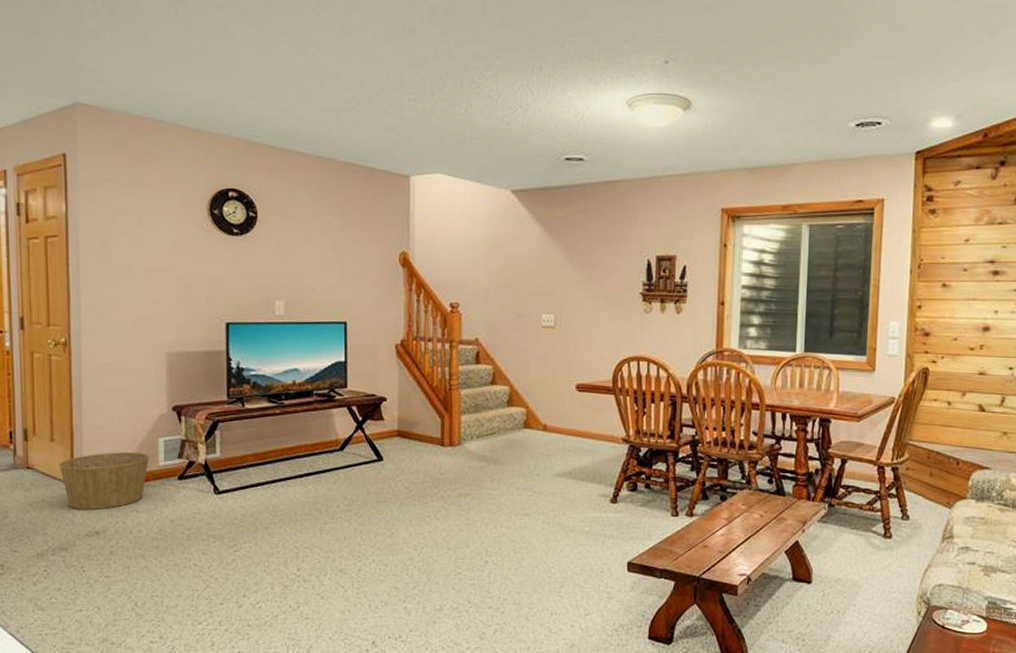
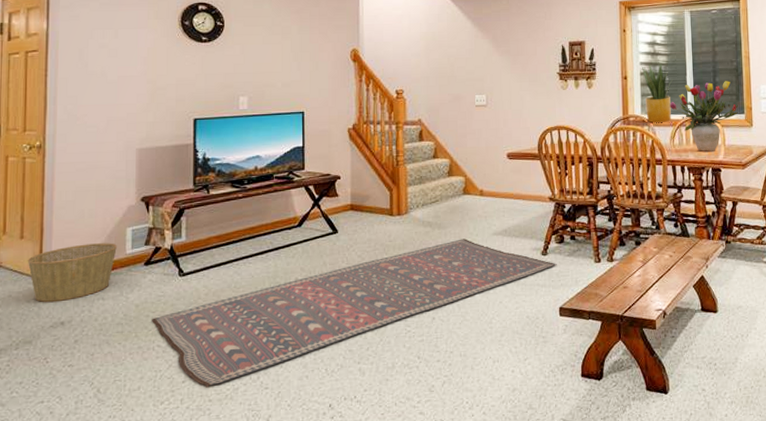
area rug: none [187,477,628,612] -> present [152,238,557,388]
planter: none [743,286,781,361] -> present [641,62,673,124]
flower arrangement: none [774,314,859,399] -> present [669,81,738,152]

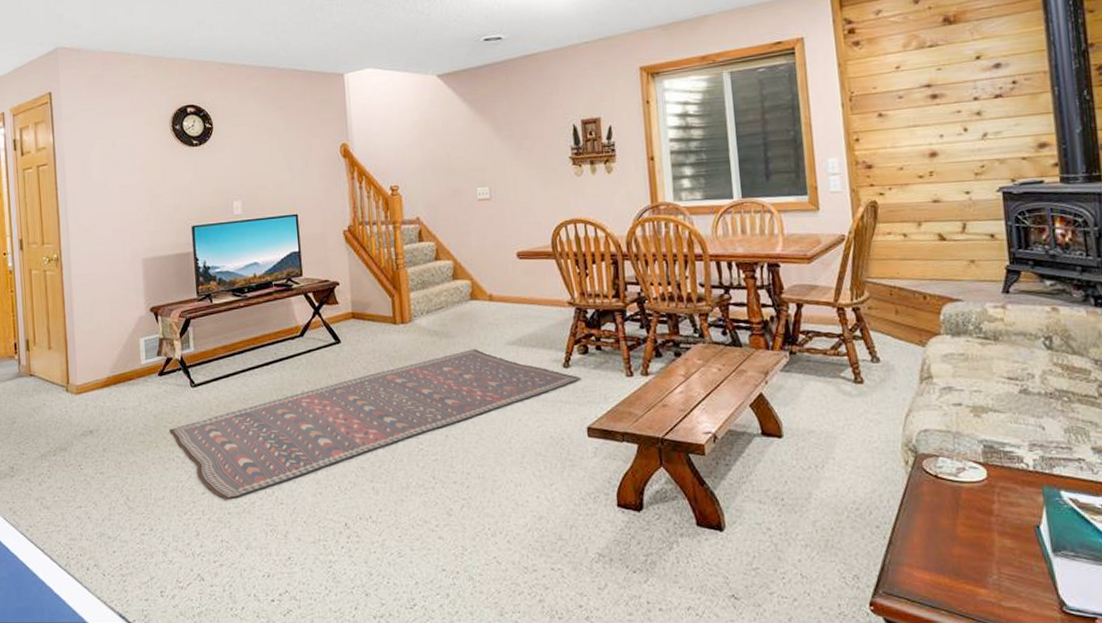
basket: present [27,243,117,303] -> none [56,353,133,412]
planter: present [641,62,673,124] -> none [671,137,712,212]
flower arrangement: present [669,81,738,152] -> none [709,155,799,244]

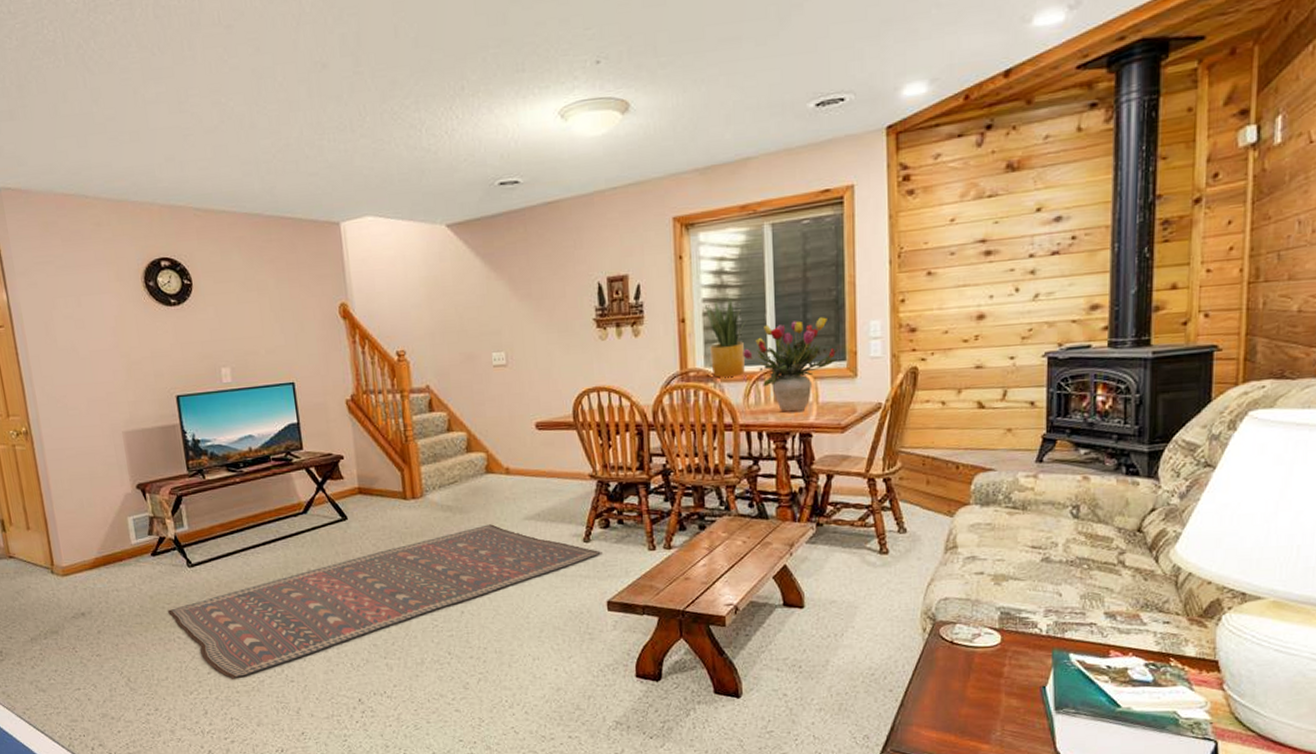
planter: none [671,137,712,212] -> present [704,297,747,379]
flower arrangement: none [709,155,799,244] -> present [742,317,837,413]

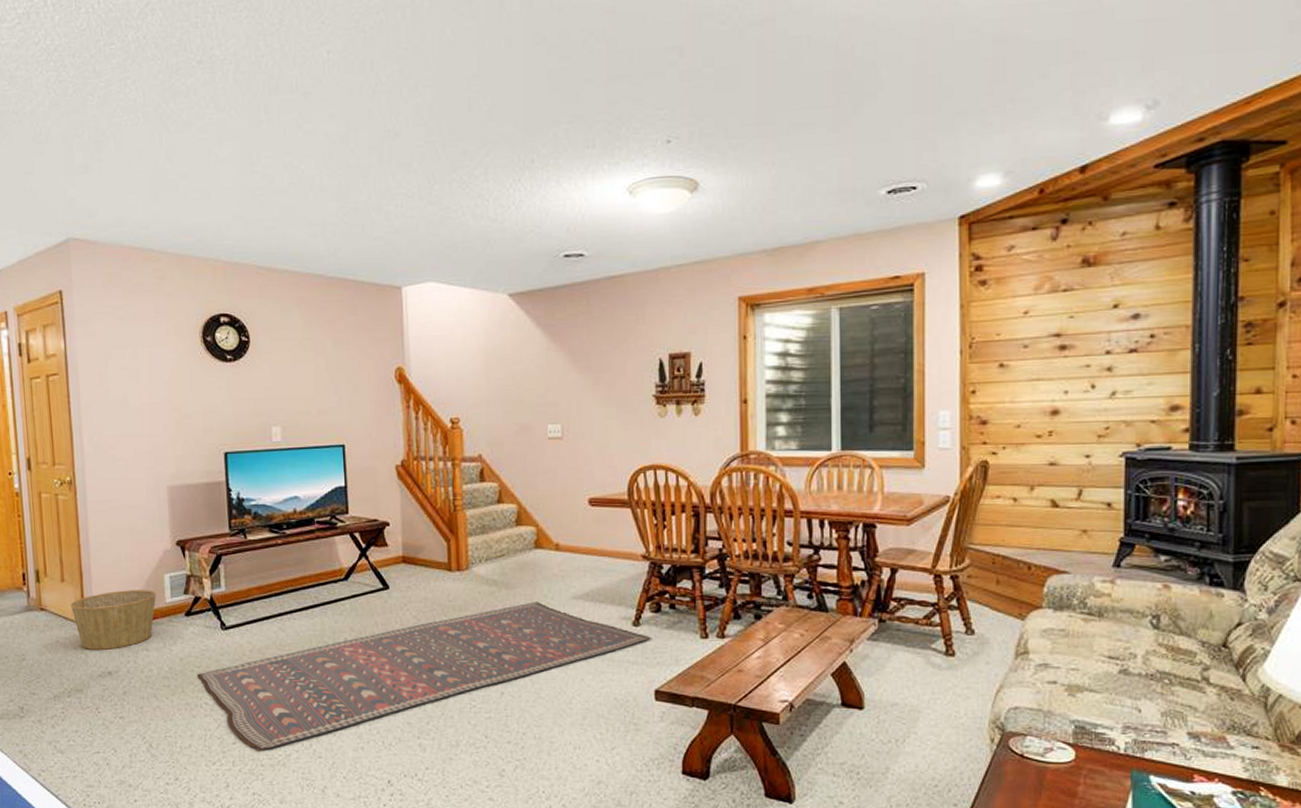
basket: none [37,533,122,594] -> present [70,590,156,651]
planter: present [704,297,747,379] -> none [767,380,811,463]
flower arrangement: present [742,317,837,413] -> none [806,405,904,502]

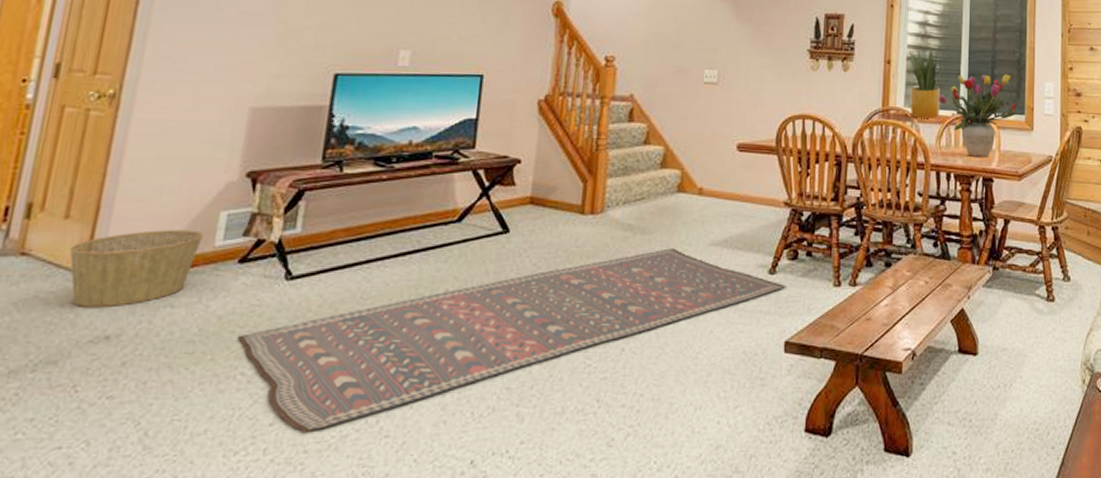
planter: none [767,380,811,463] -> present [908,46,944,119]
flower arrangement: none [806,405,904,502] -> present [938,74,1018,158]

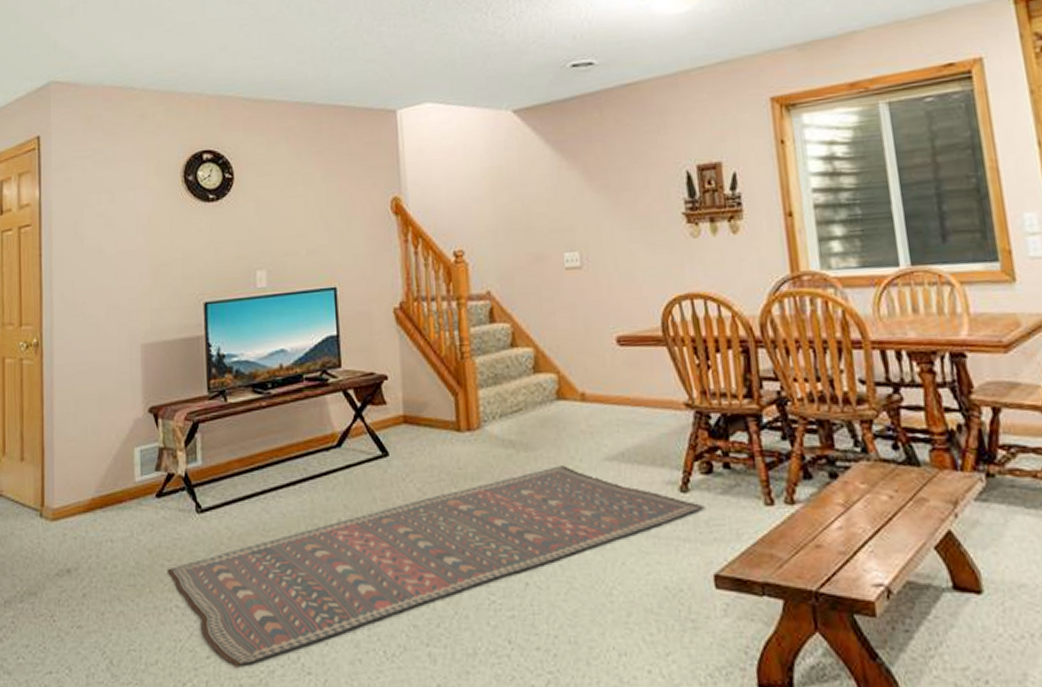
basket: present [69,230,203,309] -> none [28,467,124,544]
planter: present [908,46,944,119] -> none [814,186,872,284]
flower arrangement: present [938,74,1018,158] -> none [866,209,987,327]

